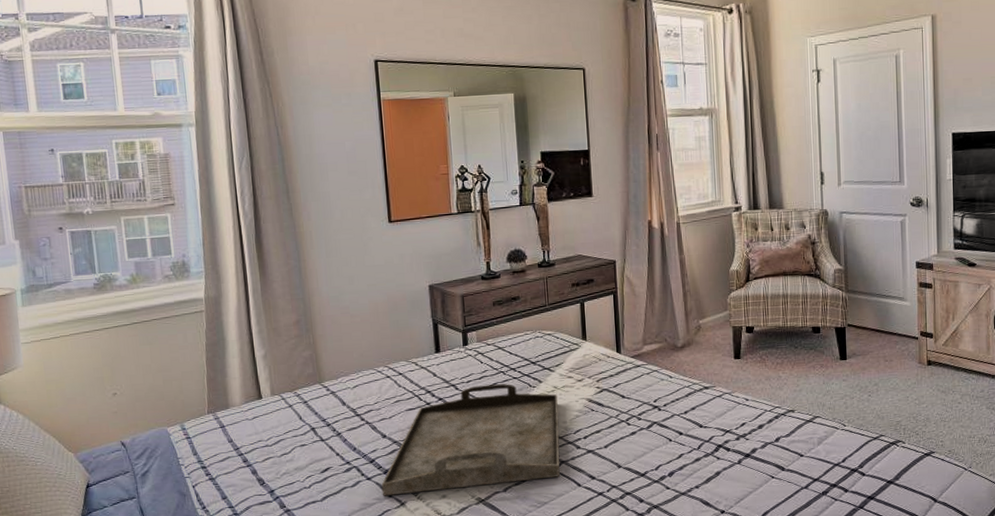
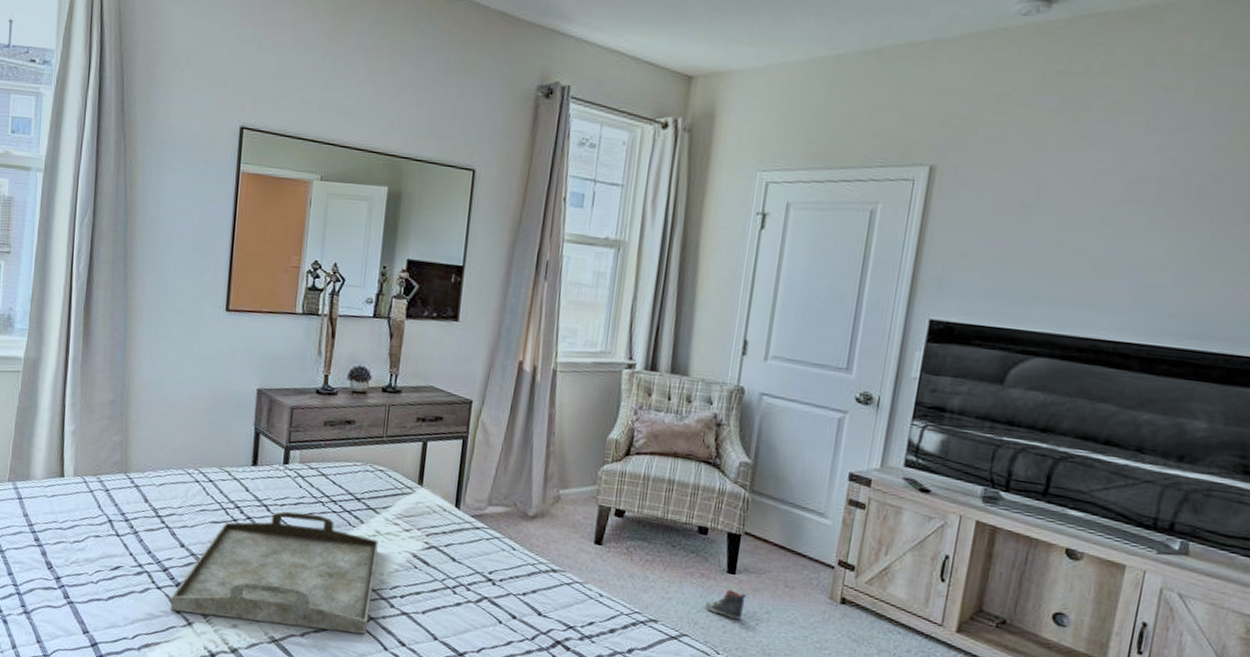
shoe: none [828,372,859,396] -> present [705,589,747,620]

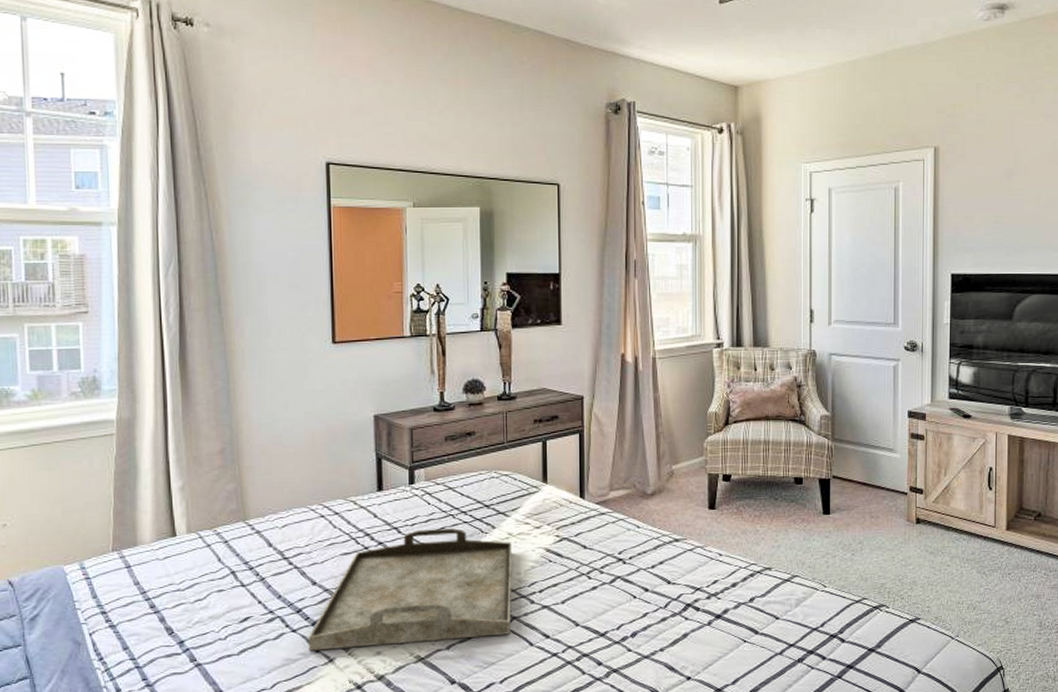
shoe: present [705,589,747,620] -> none [809,528,842,554]

